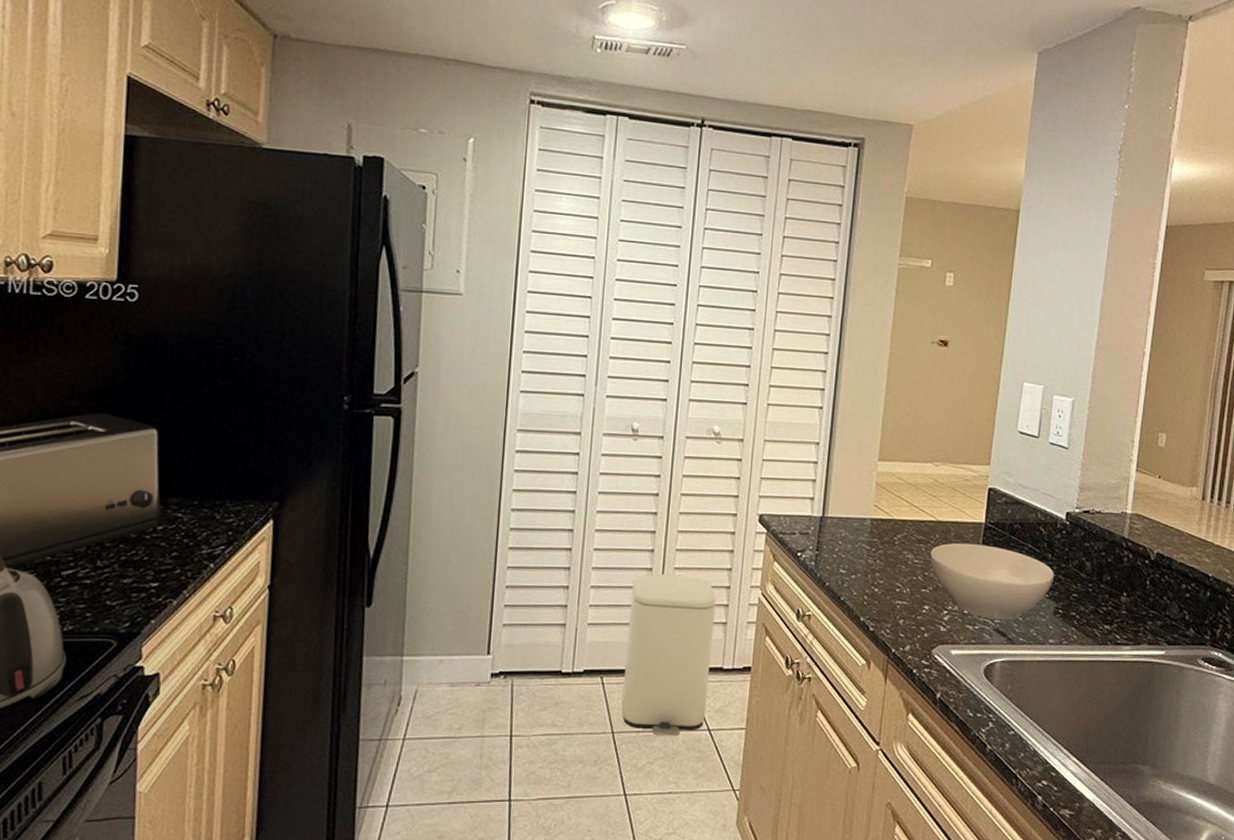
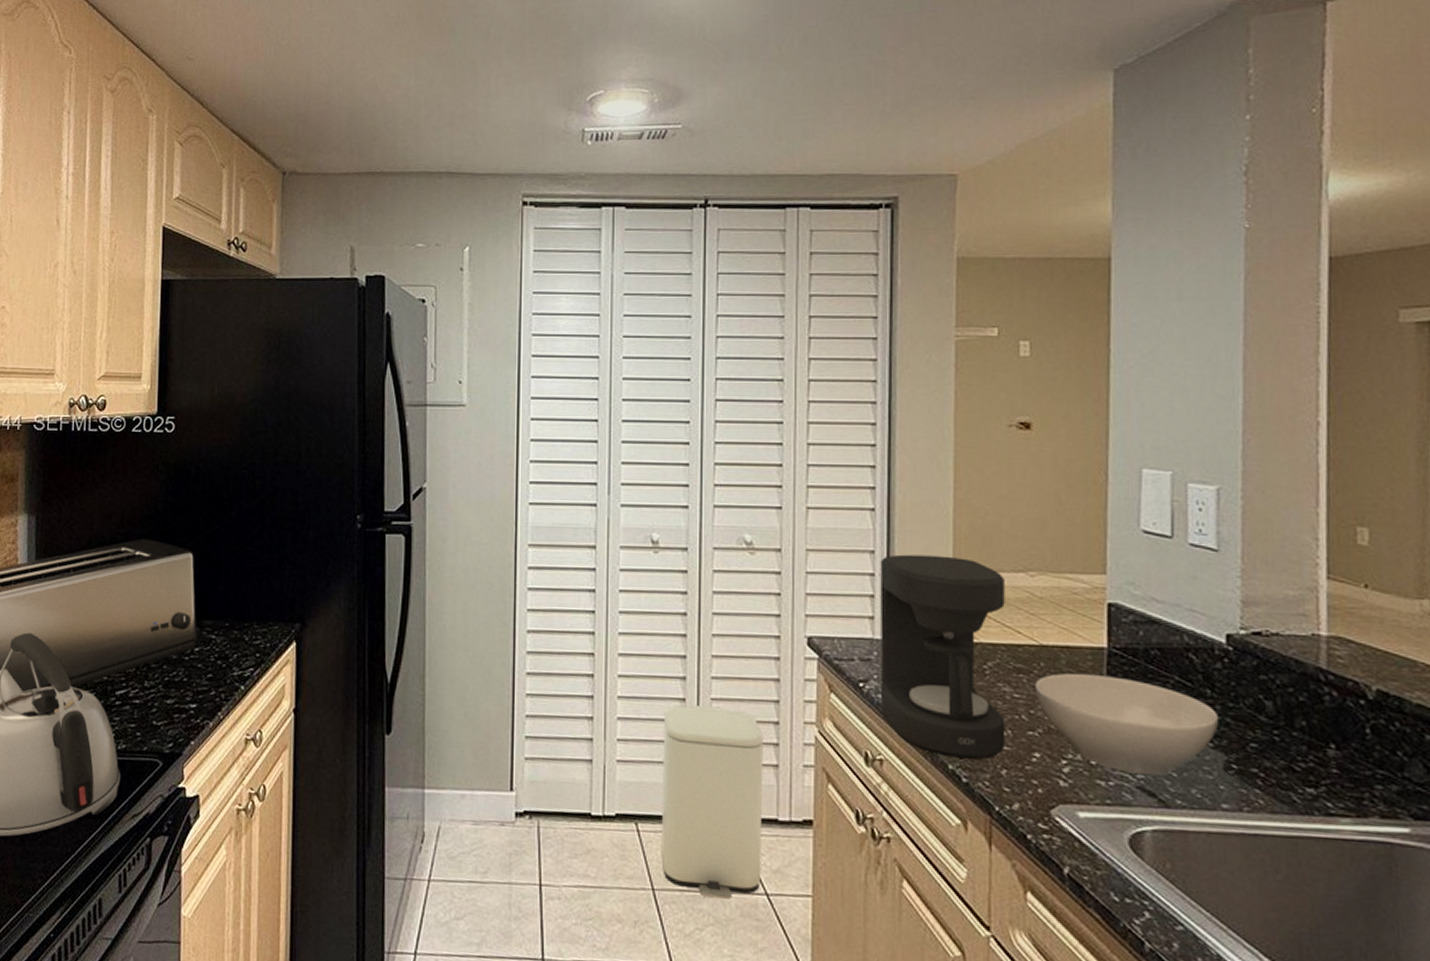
coffee maker: none [813,446,916,613] -> present [880,554,1006,760]

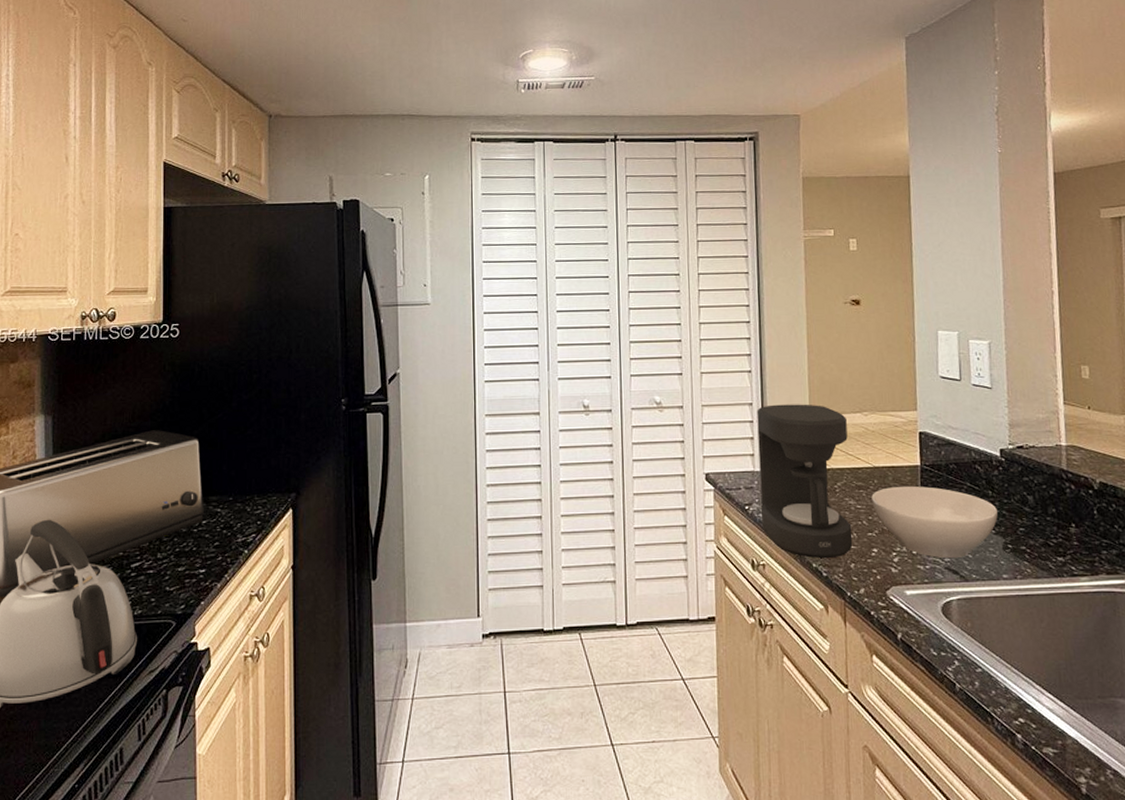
pedal bin: present [661,705,765,899] -> none [597,534,678,687]

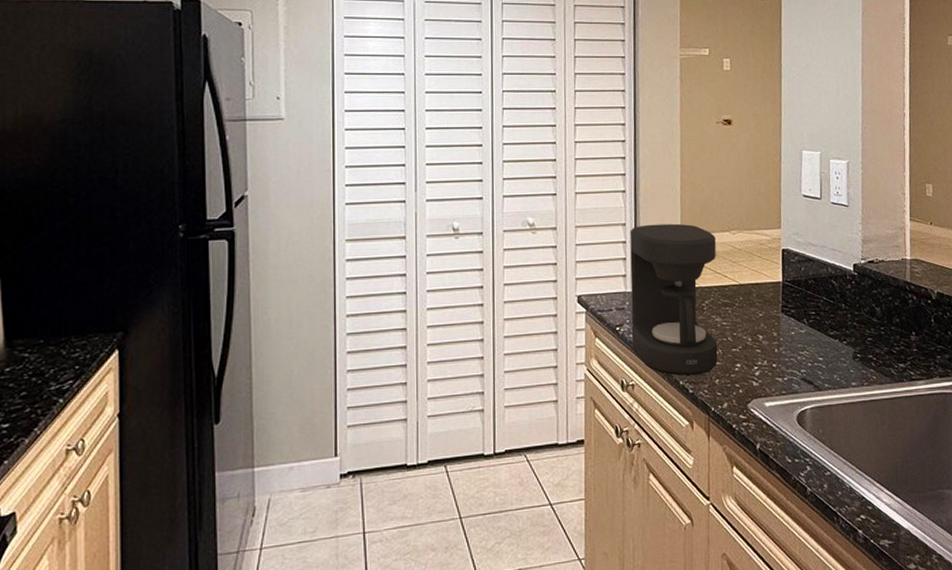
bowl: present [872,485,999,558] -> none [737,301,850,370]

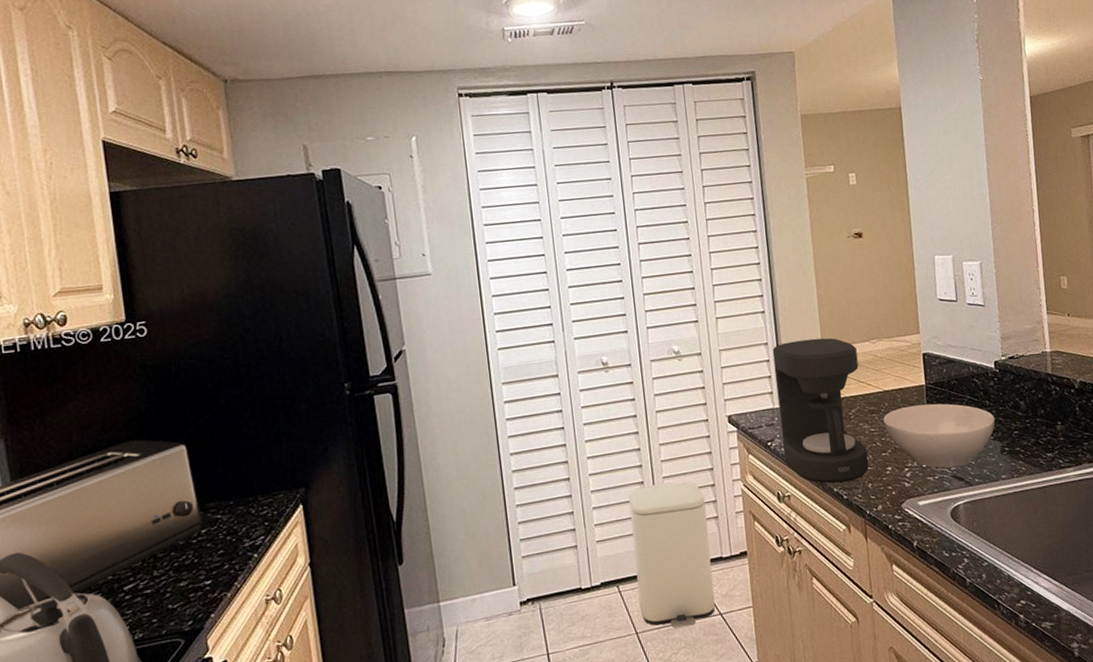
pedal bin: none [466,360,547,516] -> present [628,481,715,629]
bowl: none [737,301,850,370] -> present [883,403,996,468]

